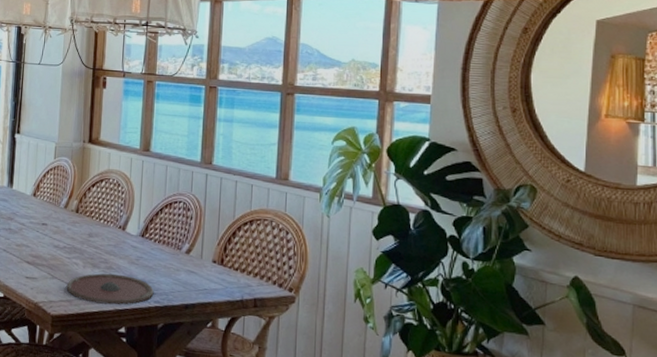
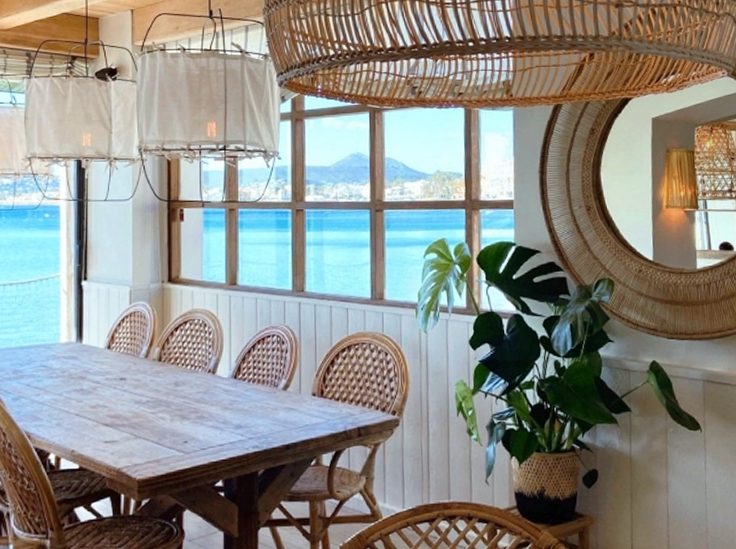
plate: present [66,273,154,305] -> none [153,423,251,459]

